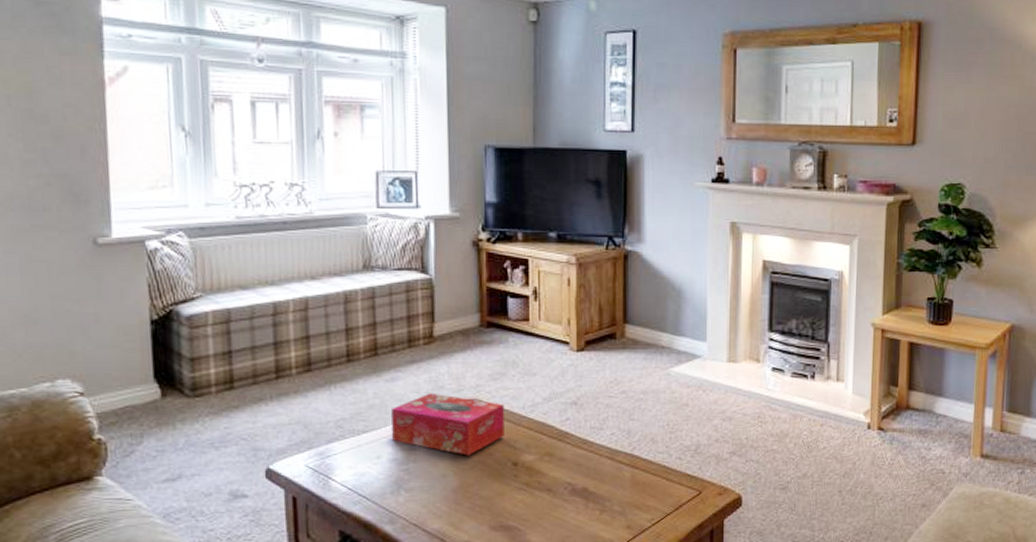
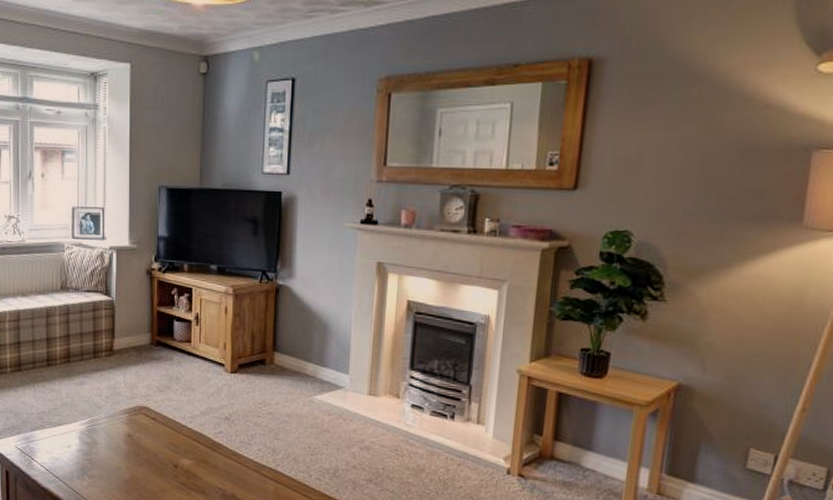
tissue box: present [391,393,504,456] -> none [79,397,168,454]

